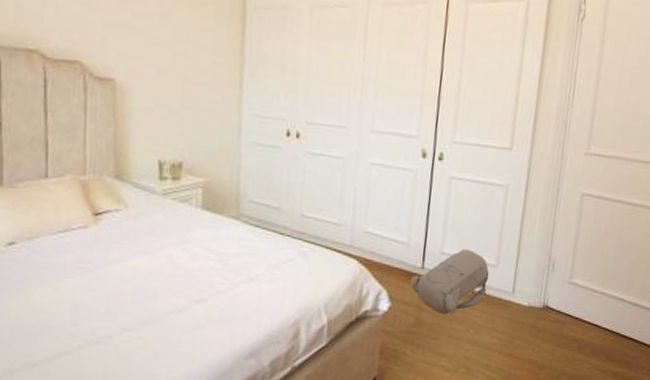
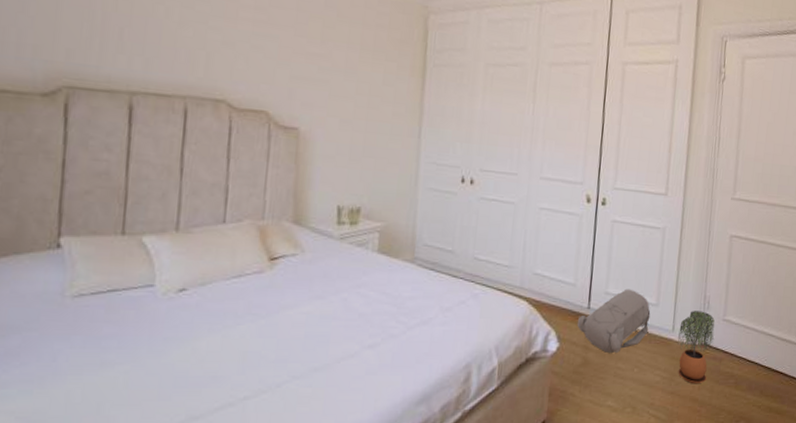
potted plant: none [516,272,560,347] -> present [677,311,715,384]

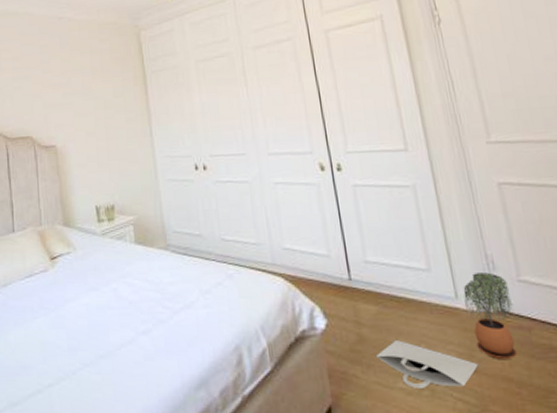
backpack: present [576,289,651,353] -> none [340,255,427,327]
tote bag: none [594,365,675,407] -> present [375,340,478,390]

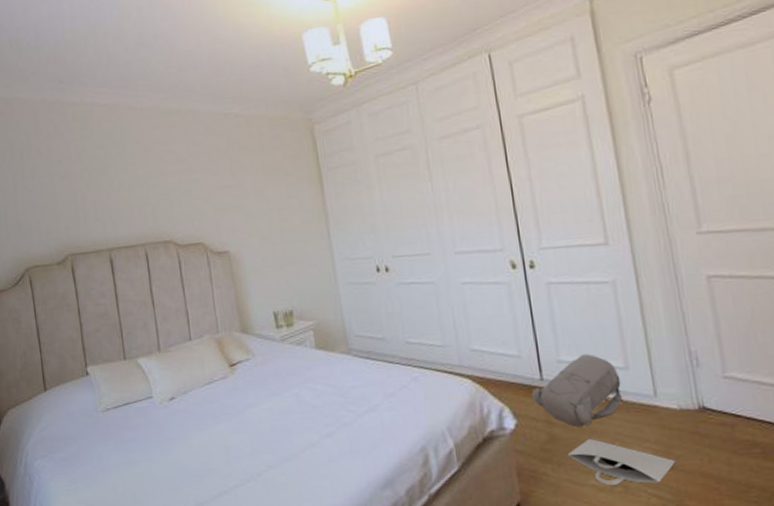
backpack: none [340,255,427,327] -> present [531,354,623,426]
potted plant: present [463,272,518,360] -> none [663,369,718,457]

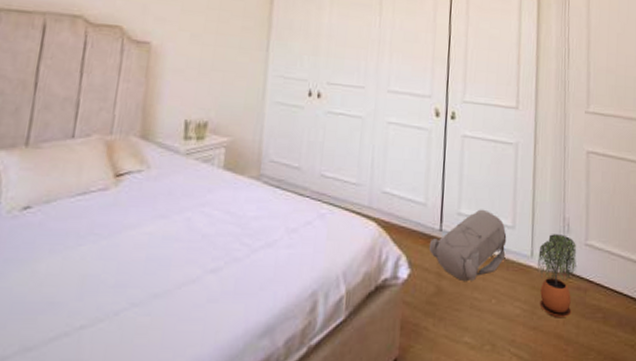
tote bag: present [567,439,676,486] -> none [449,295,537,344]
potted plant: none [663,369,718,457] -> present [537,234,577,318]

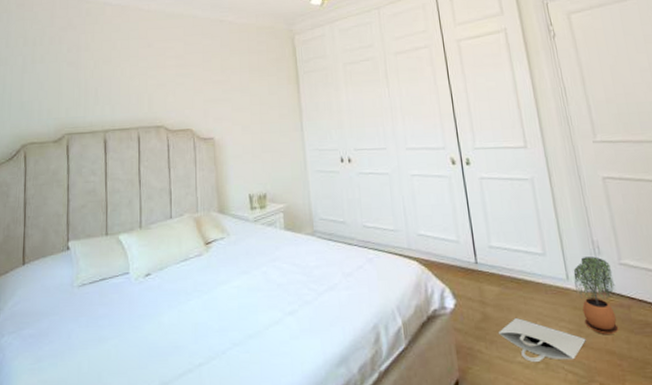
backpack: present [428,209,507,281] -> none [468,240,542,306]
tote bag: none [449,295,537,344] -> present [497,318,586,363]

